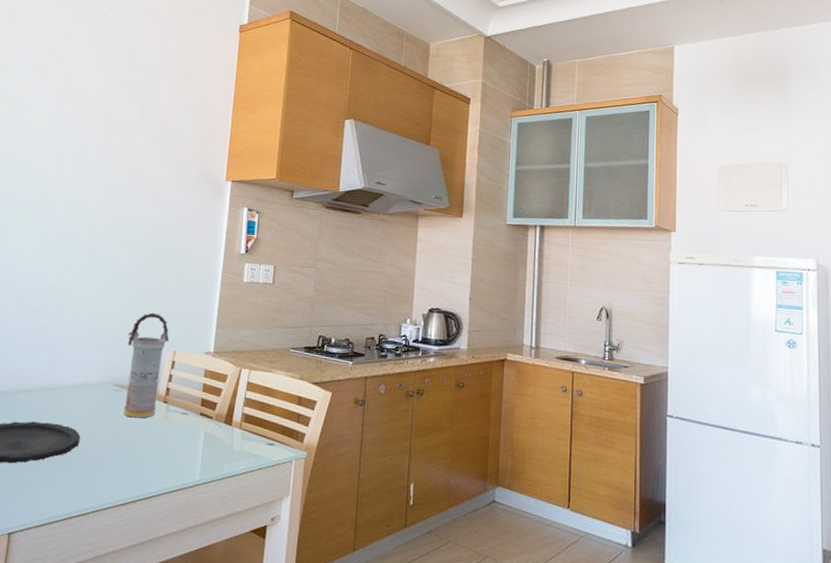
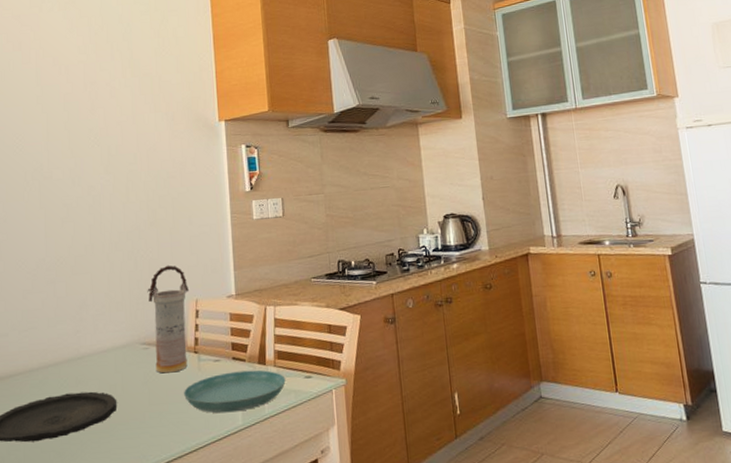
saucer: none [147,426,249,467] -> present [184,370,286,413]

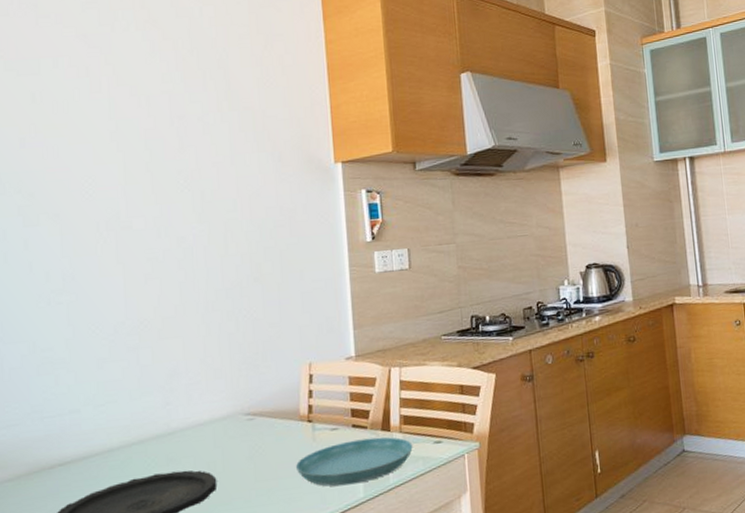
vase: present [147,265,190,374] -> none [251,325,302,446]

